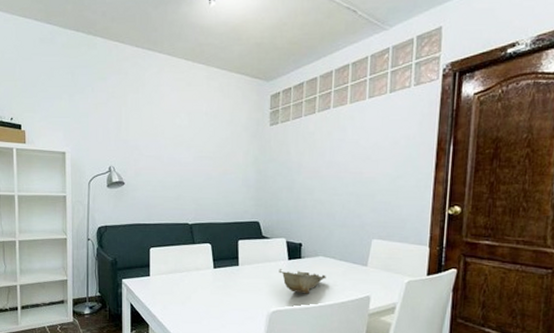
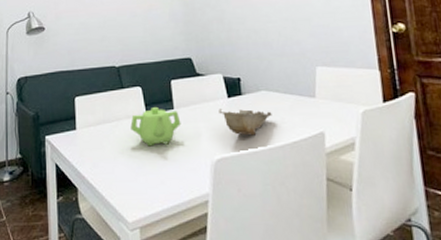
teapot: none [199,263,244,296] -> present [130,107,181,147]

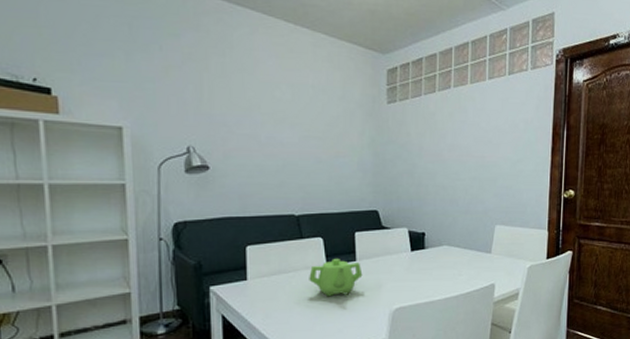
decorative bowl: present [218,109,272,136] -> none [401,262,451,287]

